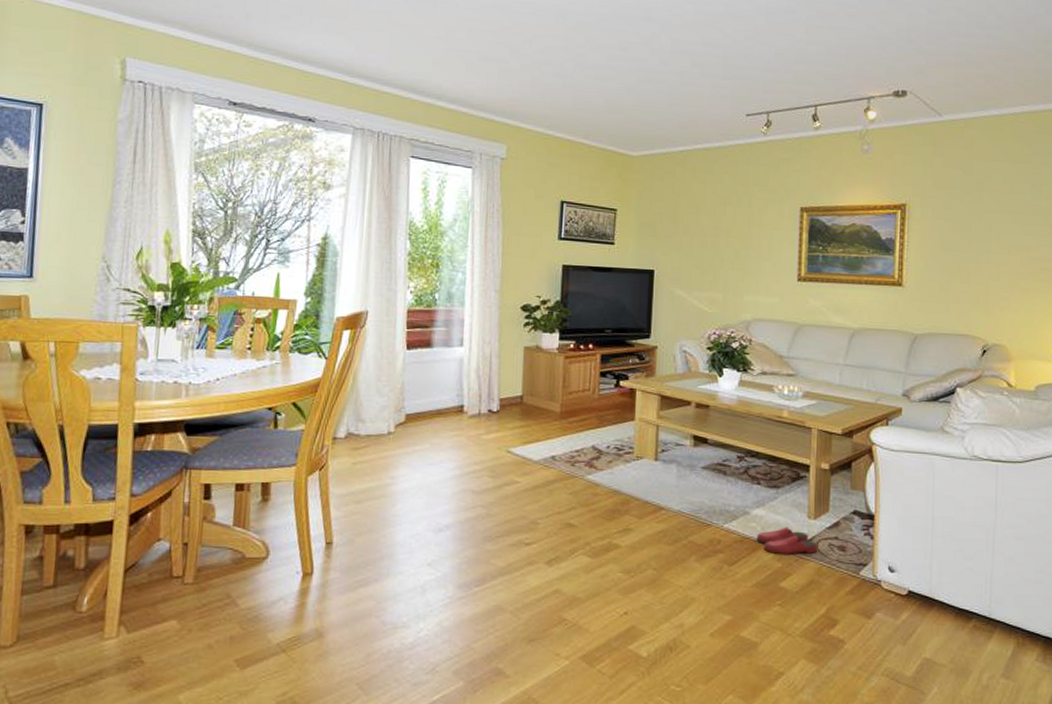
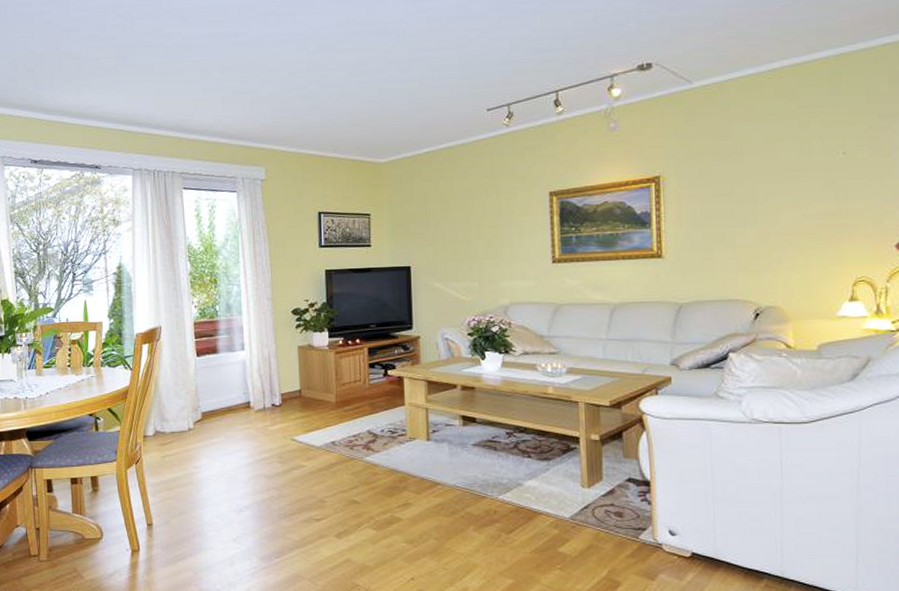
slippers: present [756,526,818,554] -> none [531,496,595,522]

